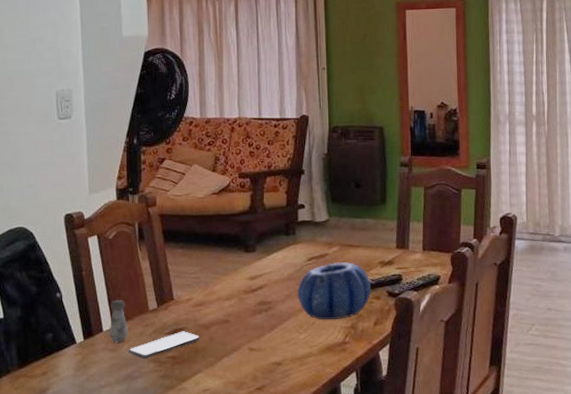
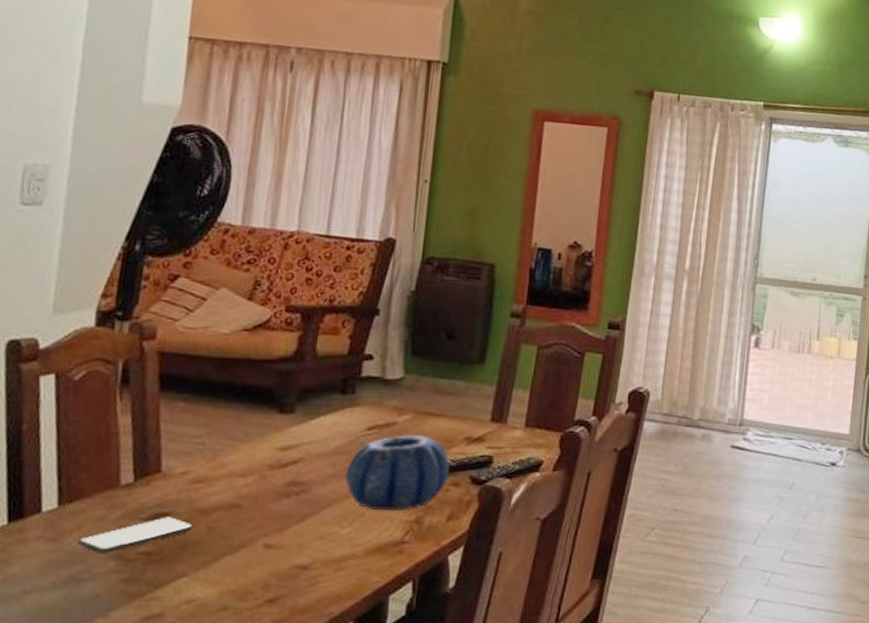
salt shaker: present [109,300,129,343] -> none [50,468,84,530]

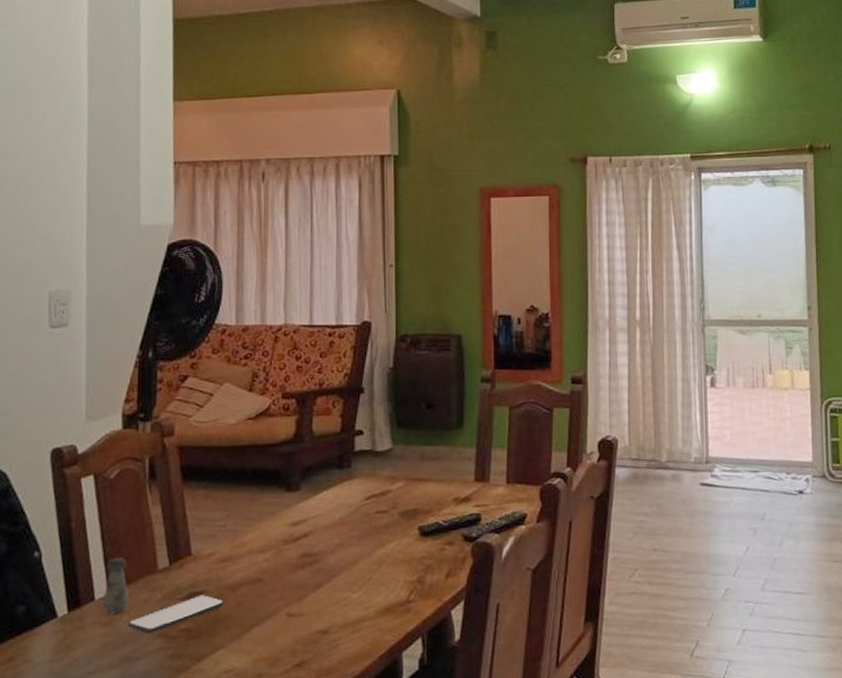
salt shaker: none [50,468,84,530] -> present [103,558,129,615]
decorative bowl: present [345,435,450,511] -> none [350,500,442,575]

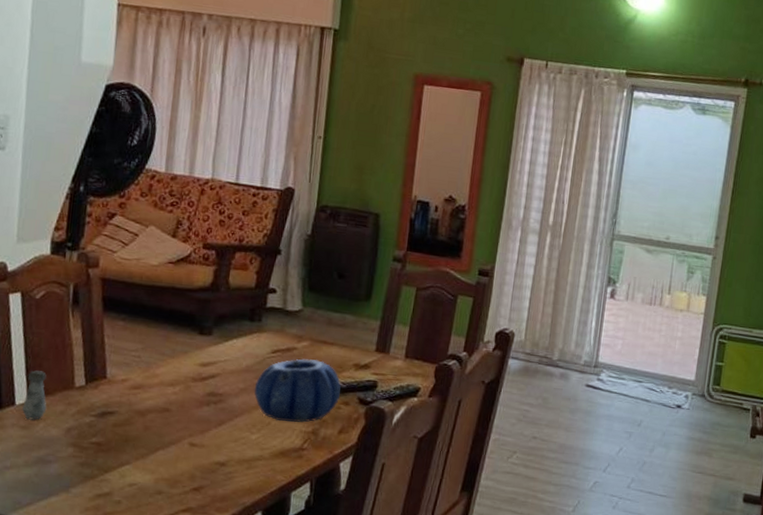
smartphone: present [127,595,223,634] -> none [43,415,132,442]
decorative bowl: none [350,500,442,575] -> present [254,358,341,423]

